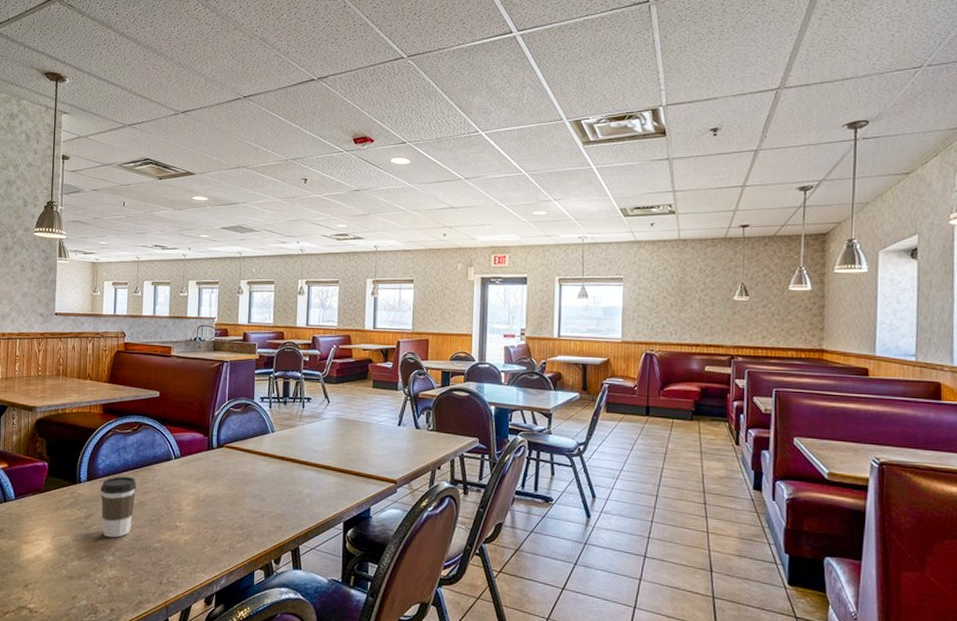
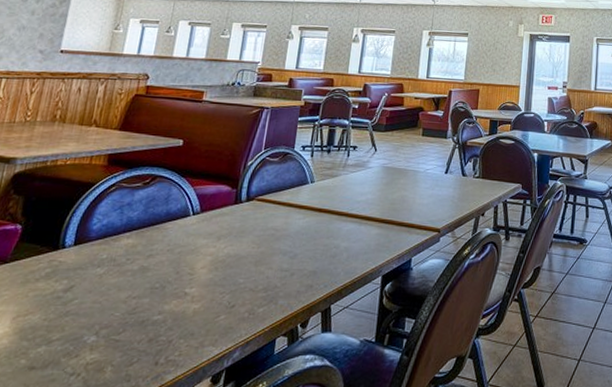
coffee cup: present [101,476,137,538] -> none [86,237,141,313]

